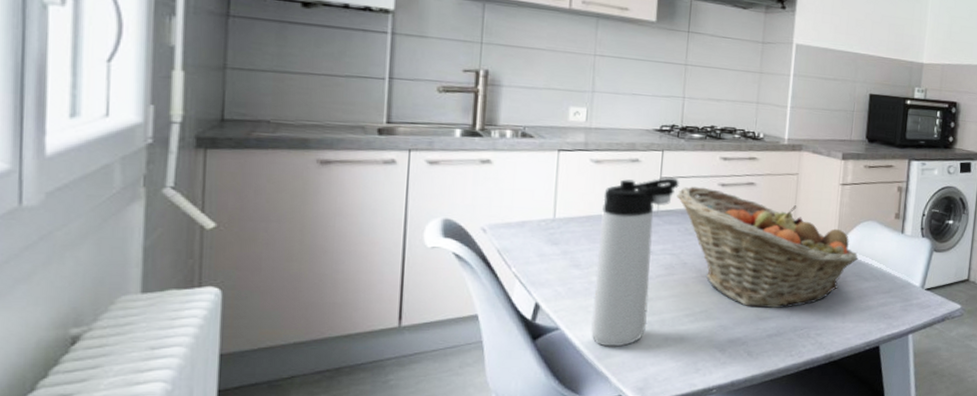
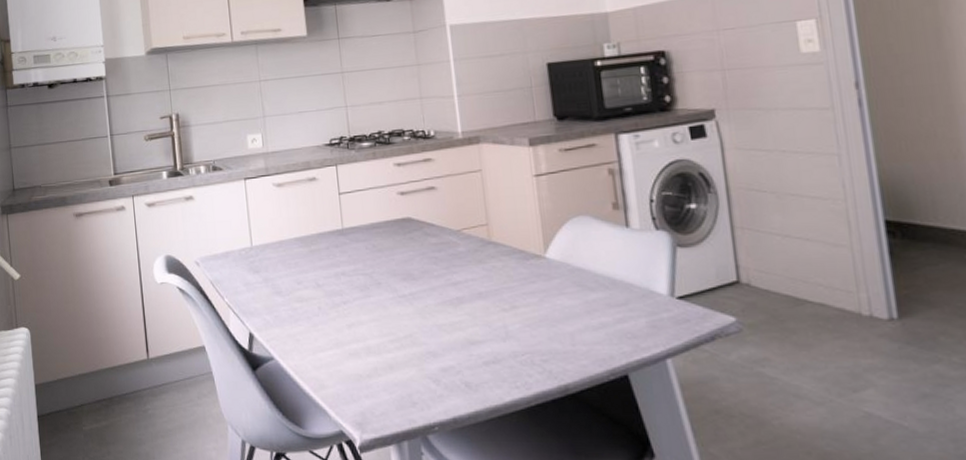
thermos bottle: present [591,177,679,347] -> none [290,192,358,377]
fruit basket: present [676,186,858,308] -> none [358,198,576,330]

